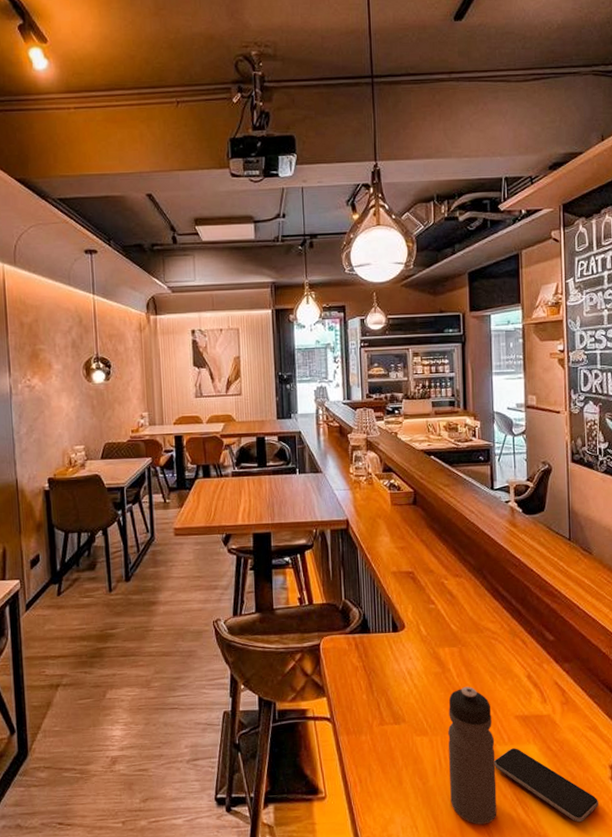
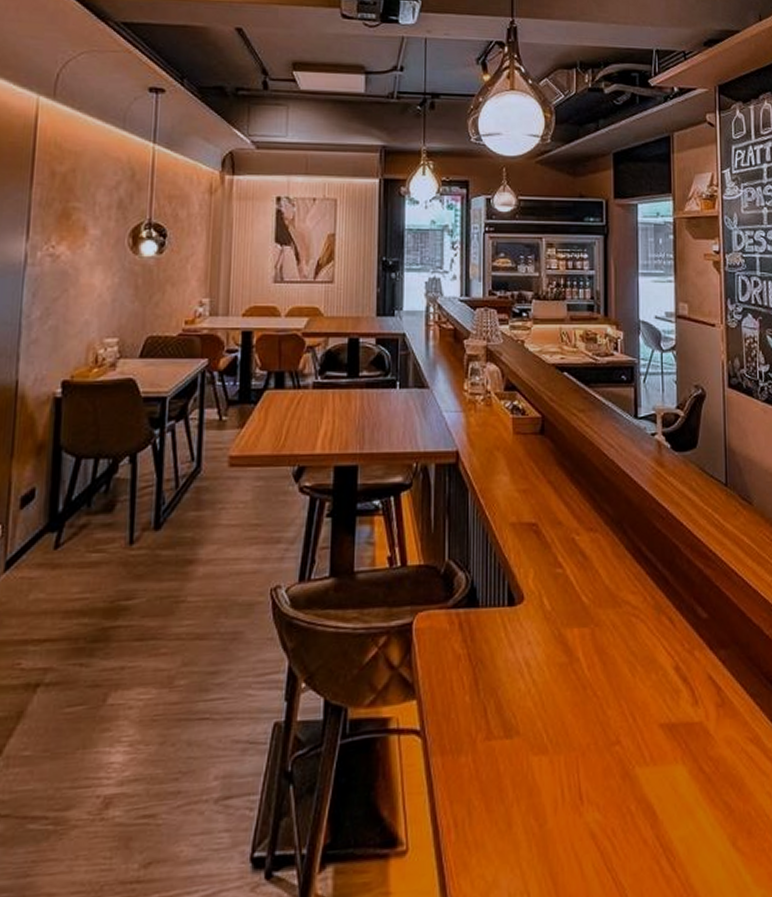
water bottle: present [448,686,497,825] -> none [574,682,635,886]
smartphone: present [494,748,598,823] -> none [632,770,762,878]

